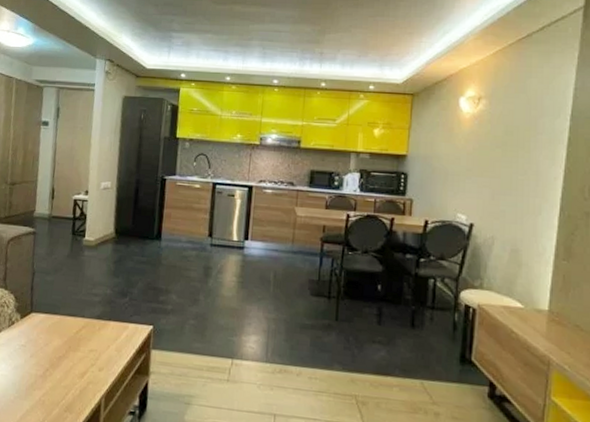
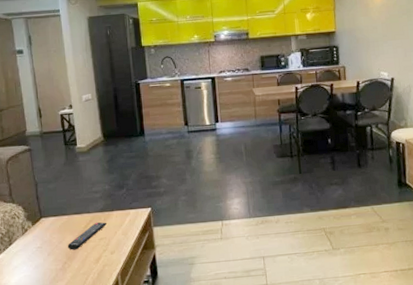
remote control: none [53,329,100,358] -> present [67,222,106,250]

